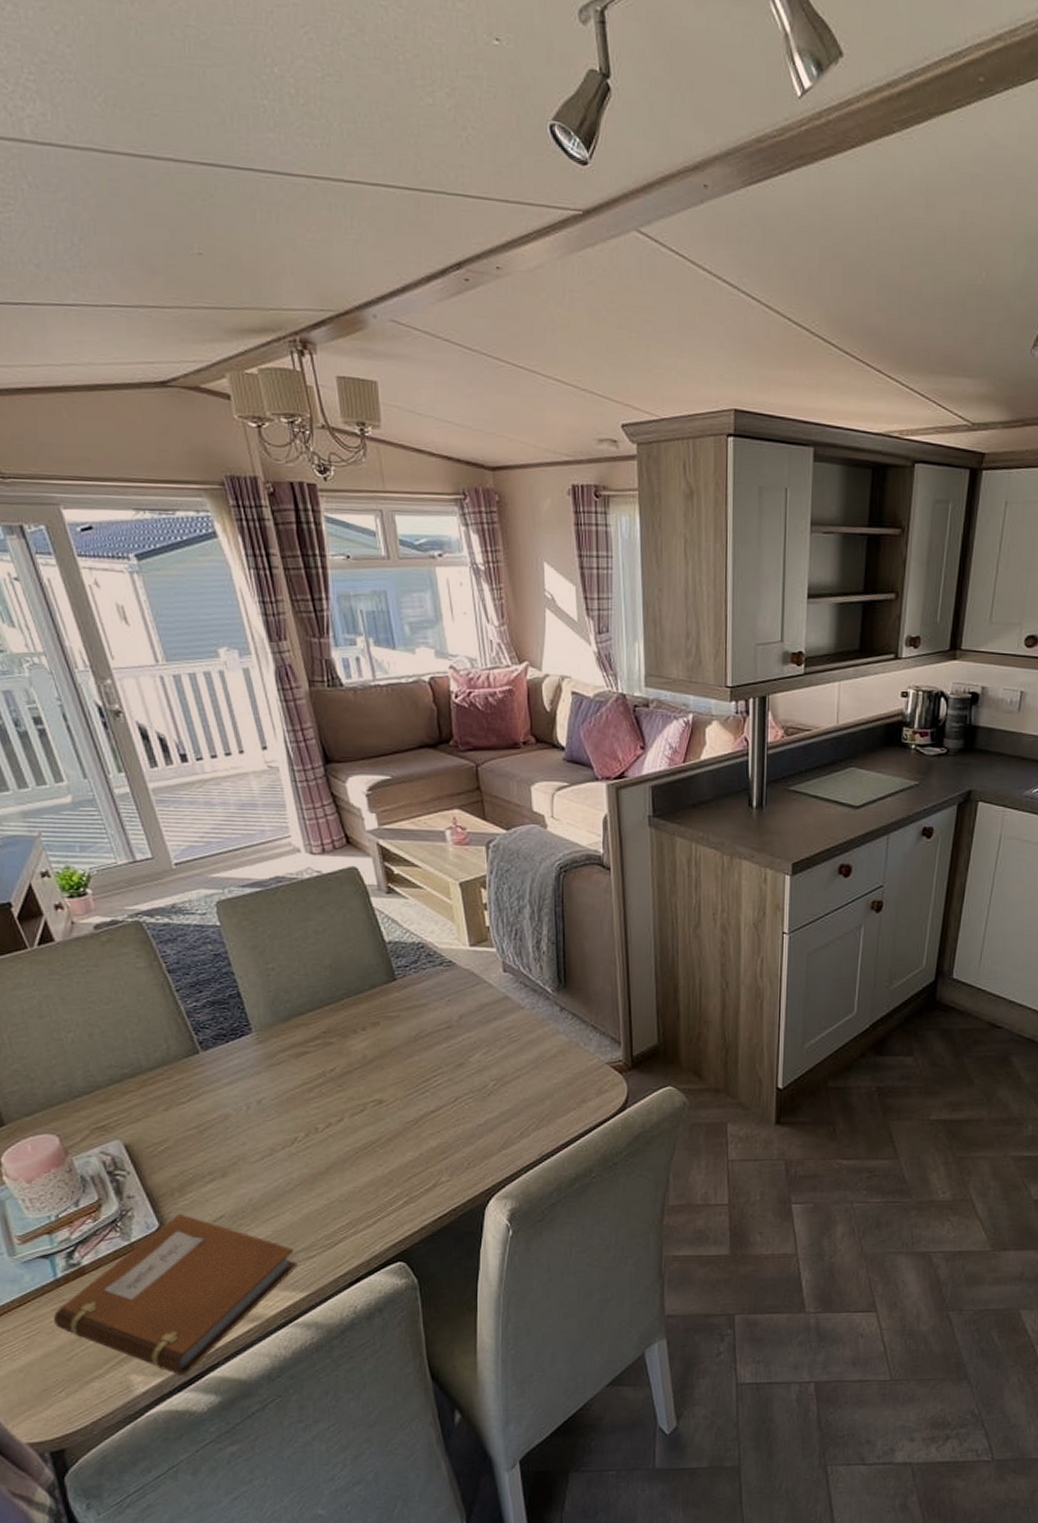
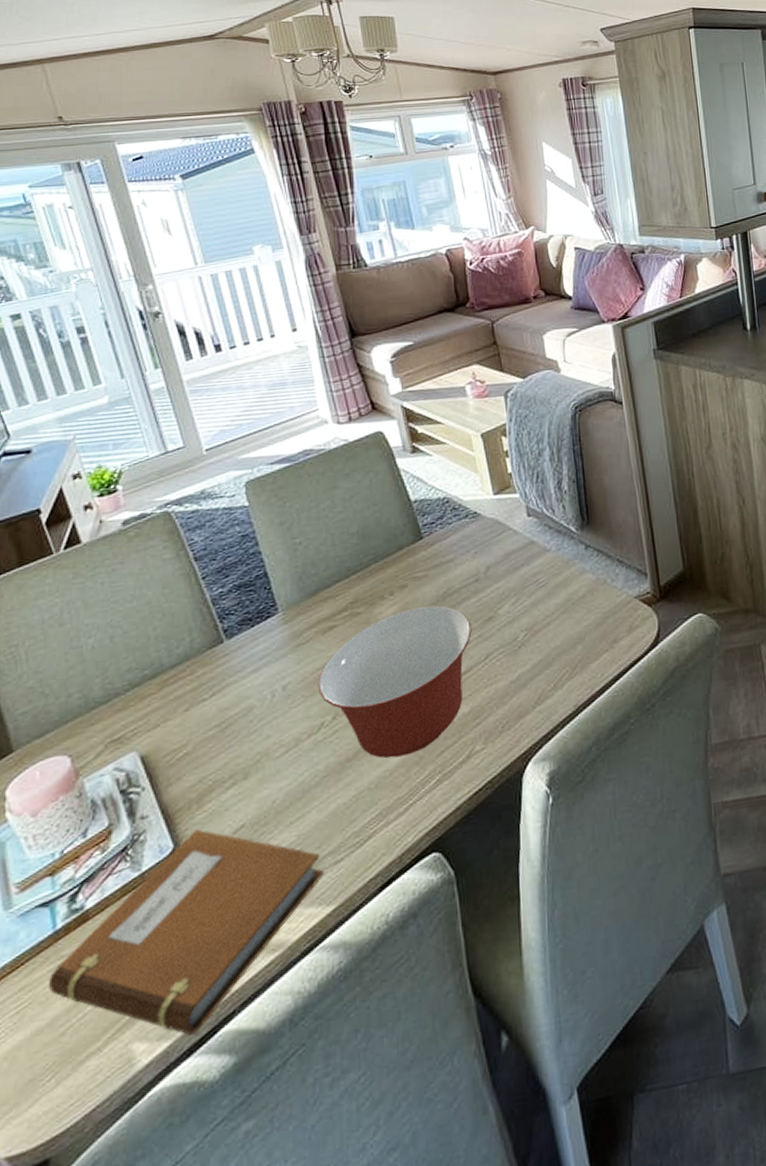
mixing bowl: none [291,1045,442,1177] -> present [318,605,472,758]

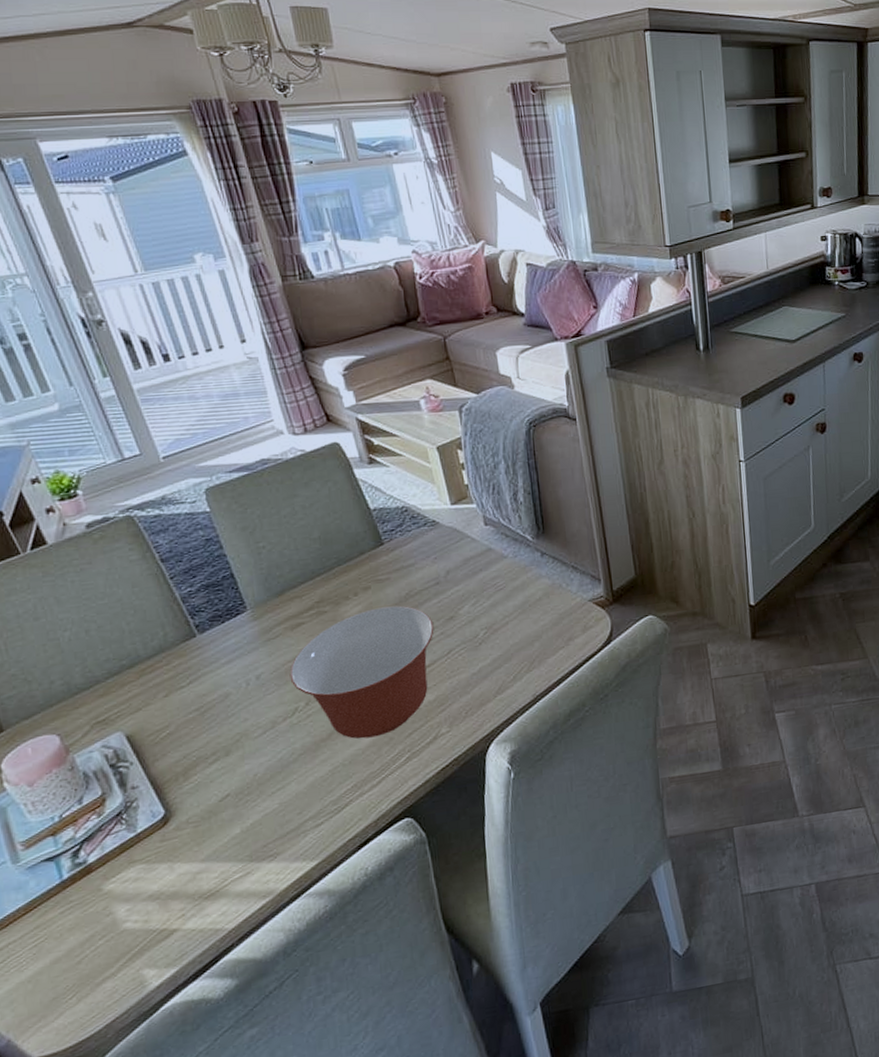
notebook: present [49,829,324,1036] -> none [62,797,306,964]

